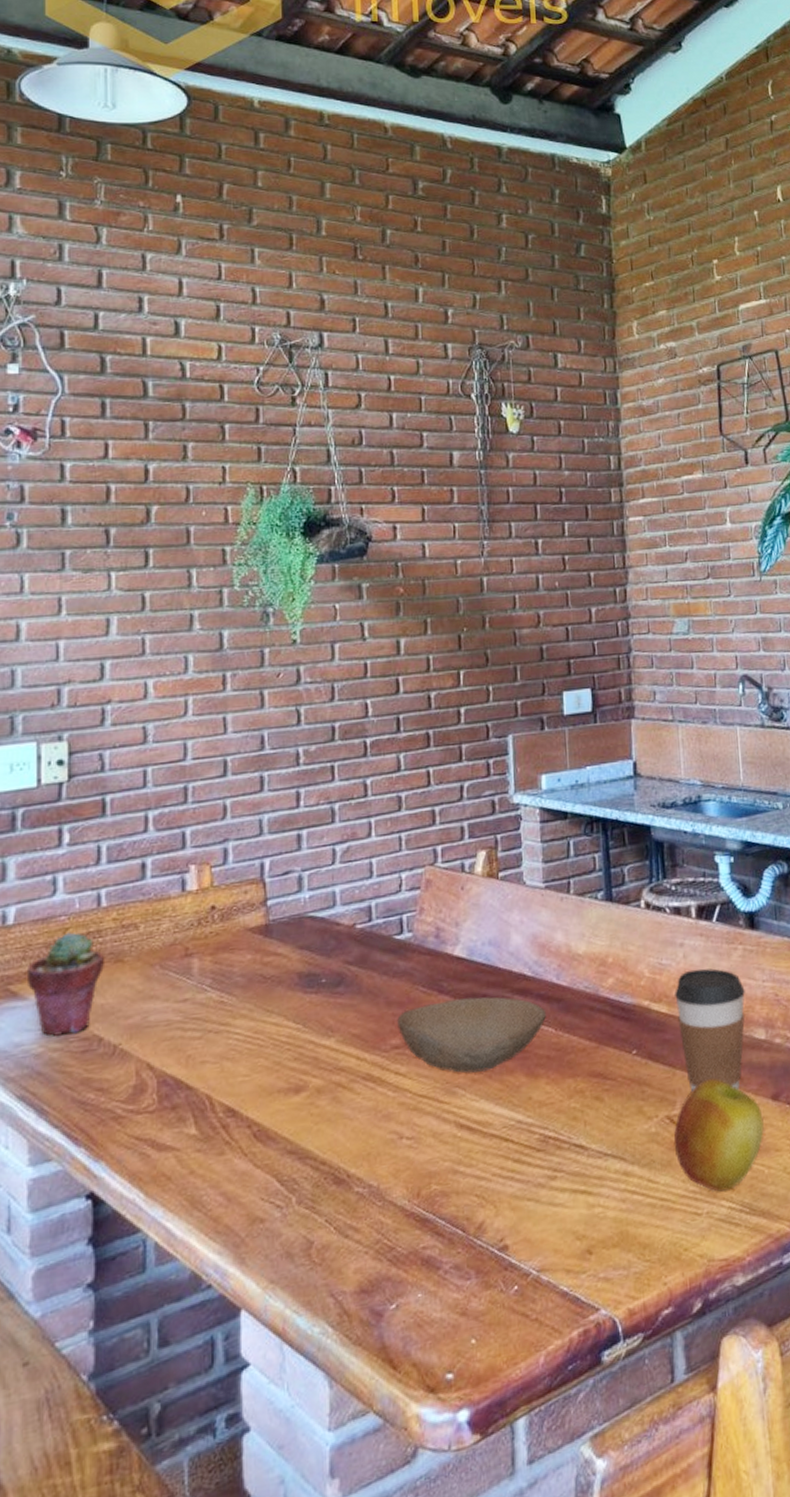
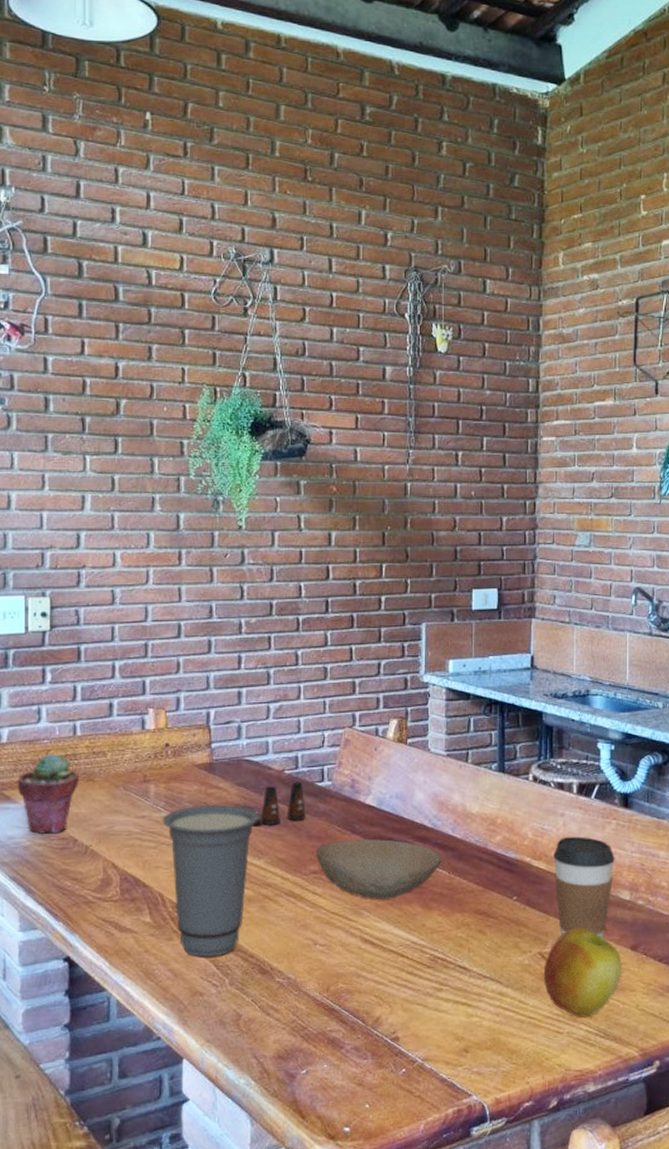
cup: none [208,974,328,1173] -> present [162,804,260,957]
salt shaker: none [319,936,383,997] -> present [252,781,306,826]

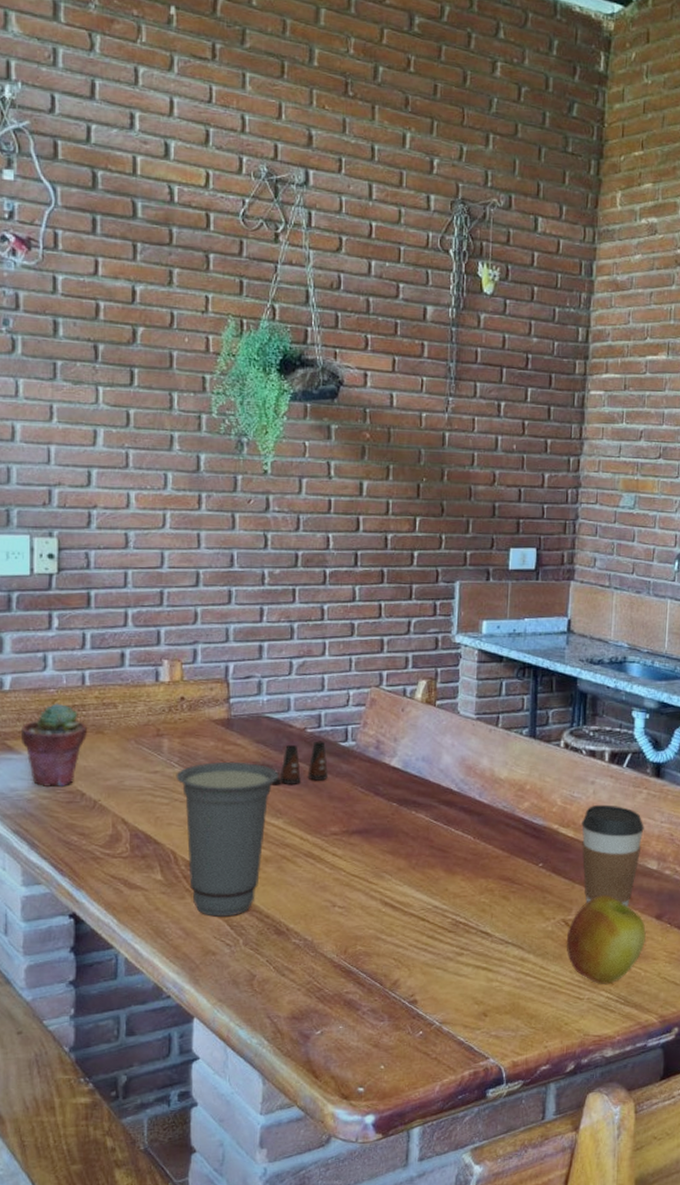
bowl: present [316,839,441,900] -> none [337,802,467,863]

